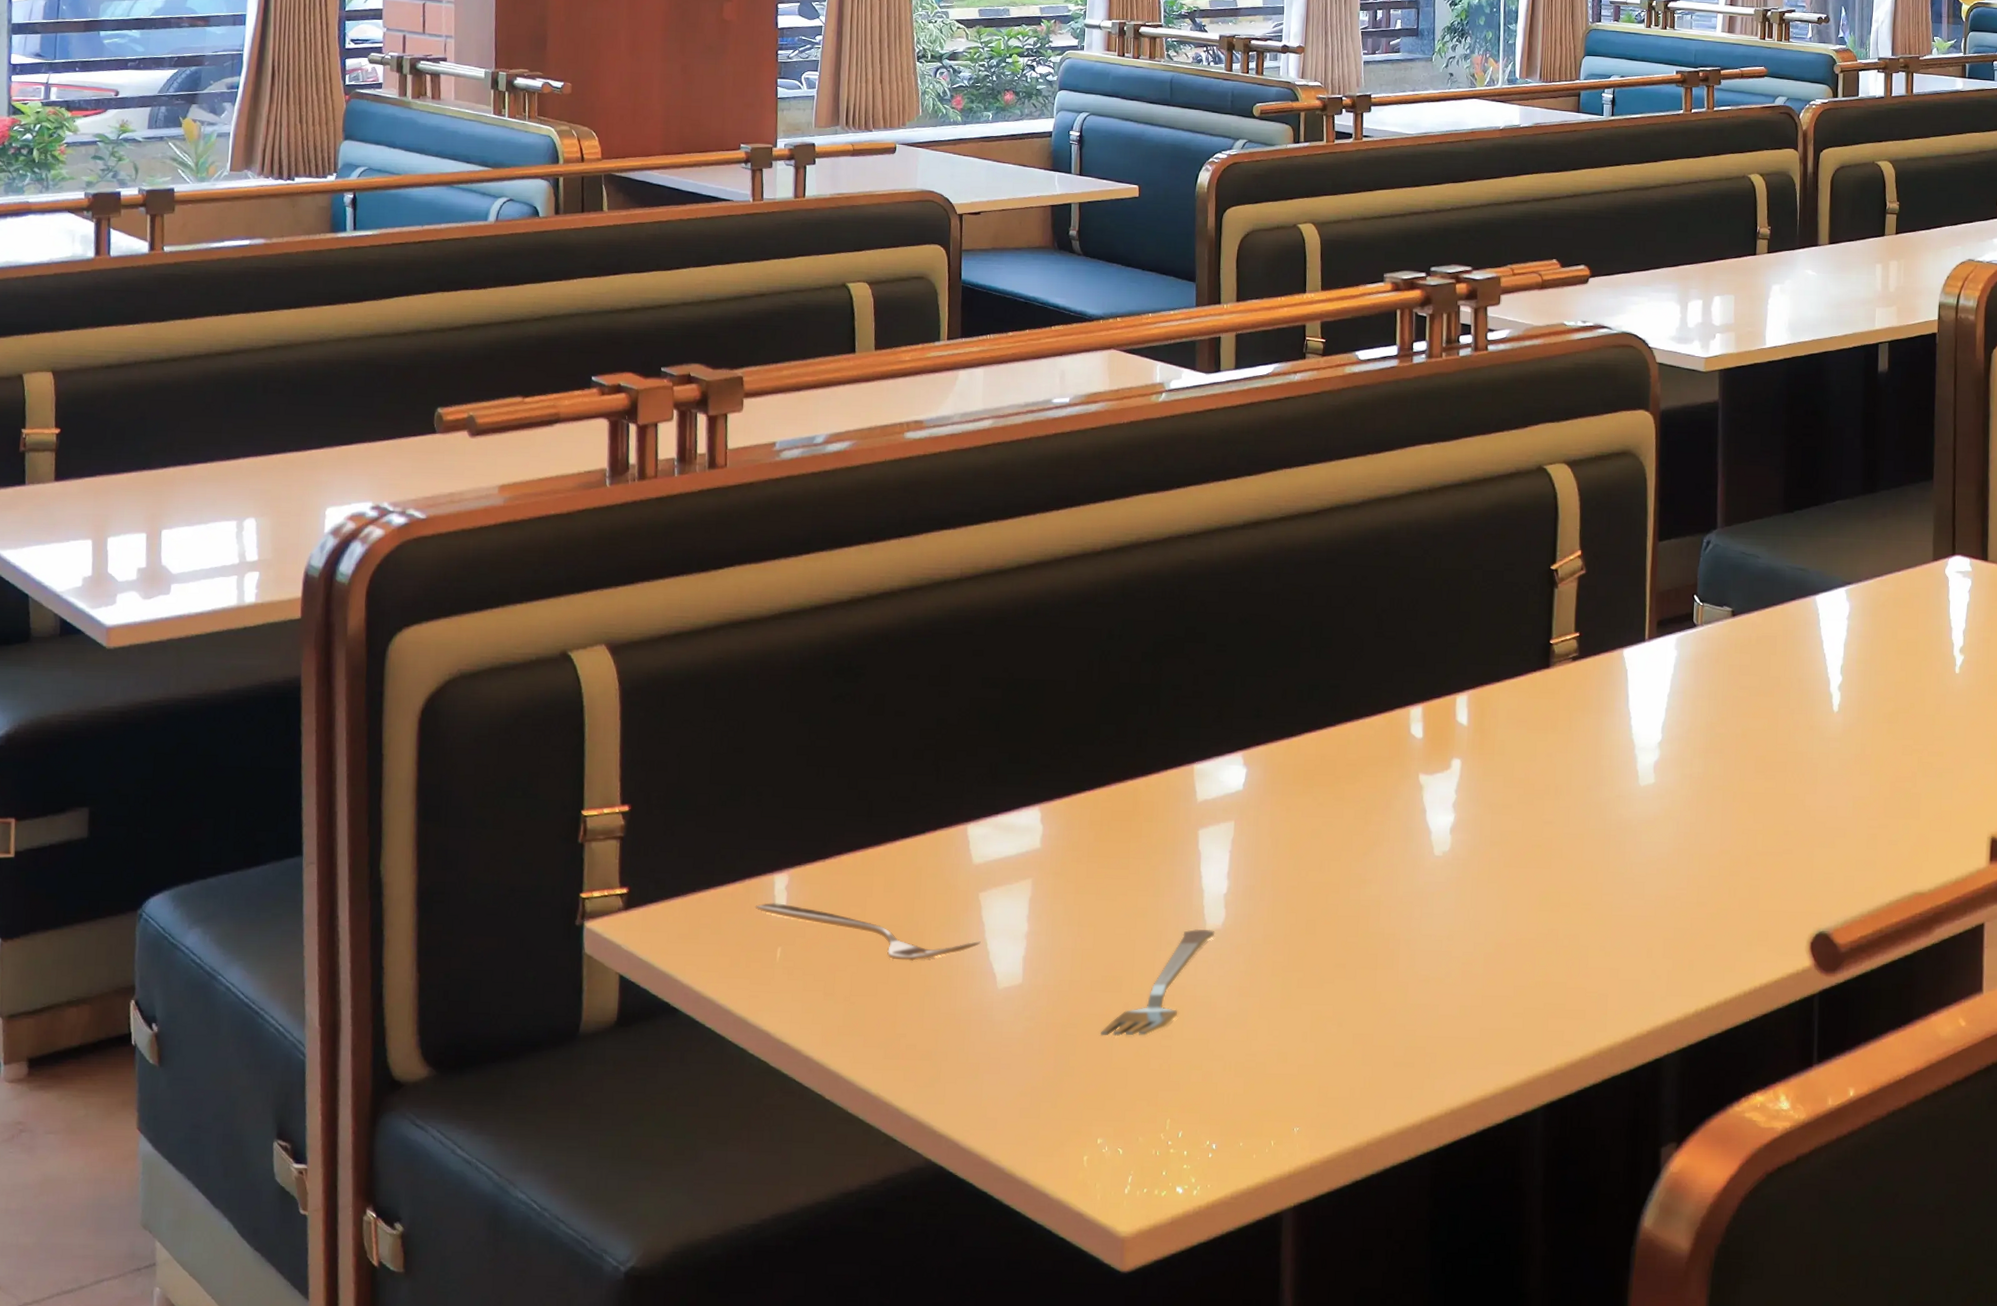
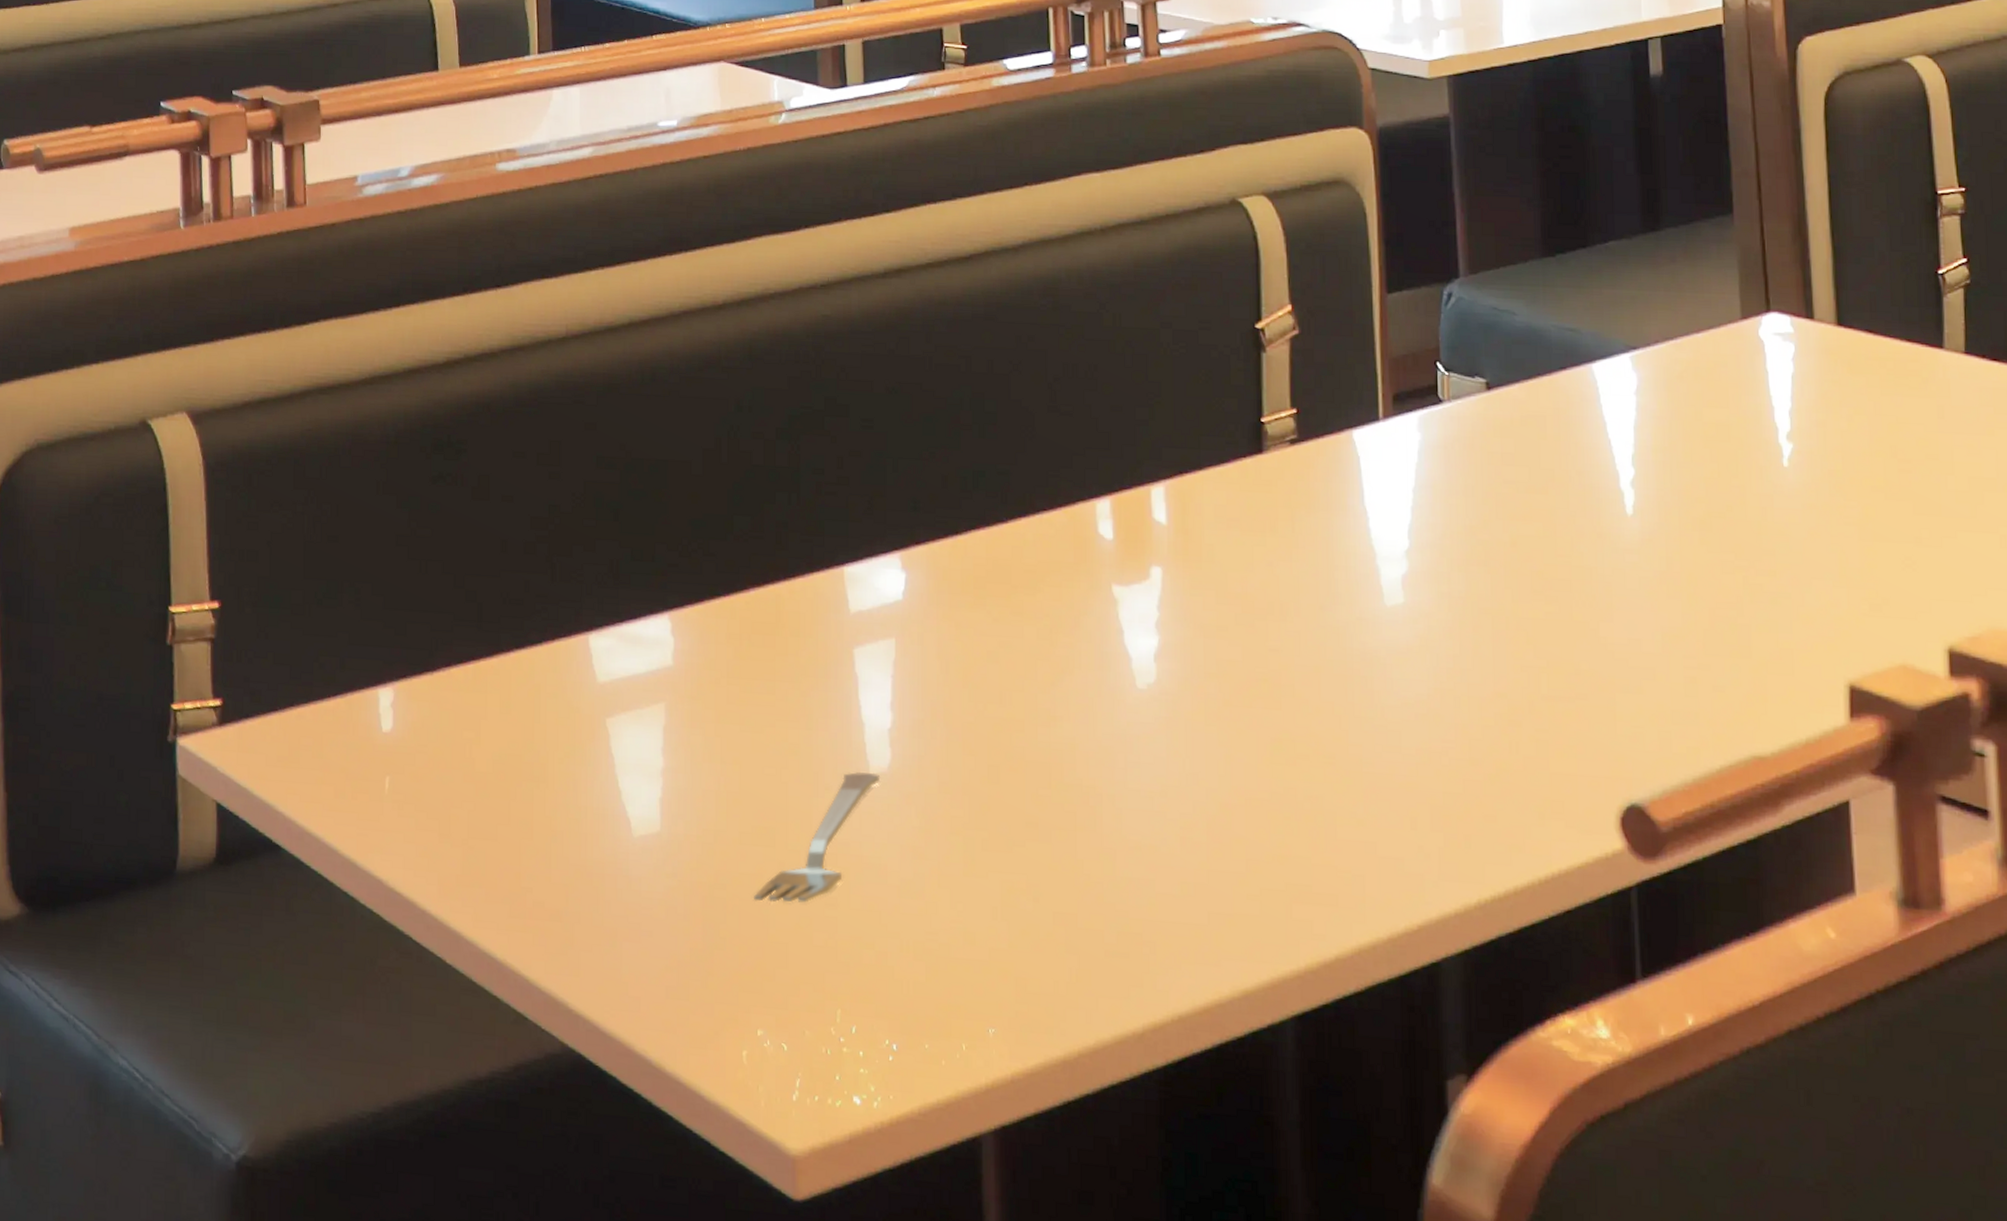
fork: present [755,902,981,961] -> none [359,722,611,799]

